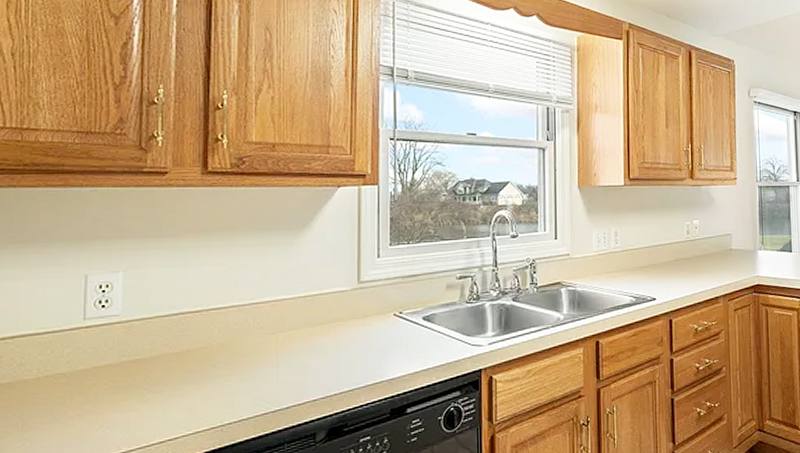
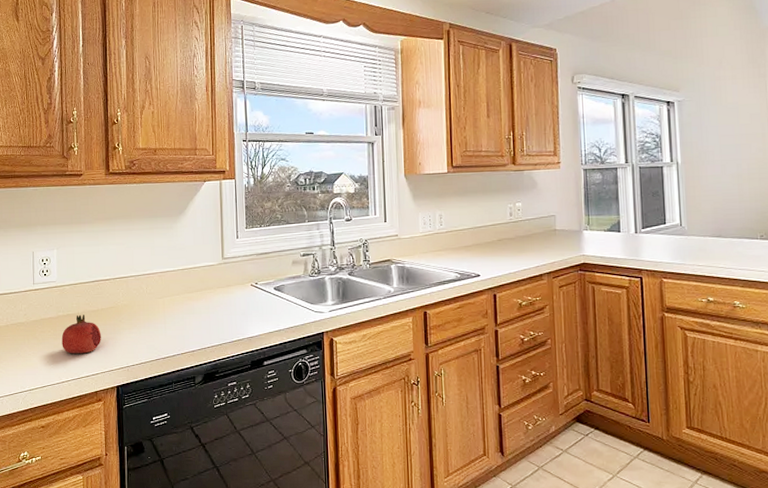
fruit: none [124,358,185,413] -> present [61,314,101,354]

